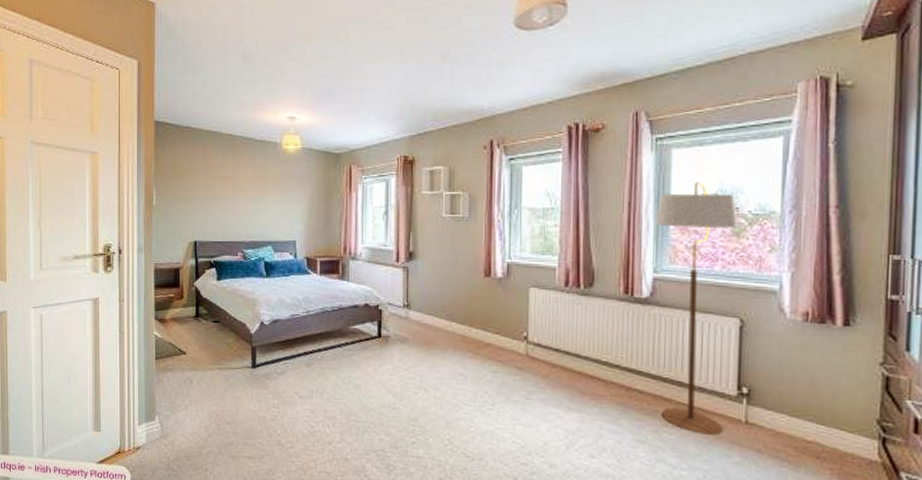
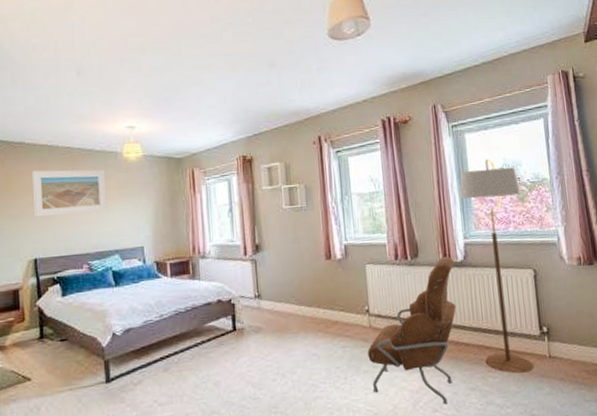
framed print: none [196,155,264,202] -> present [31,169,108,217]
armchair: none [521,289,637,452] -> present [368,256,456,404]

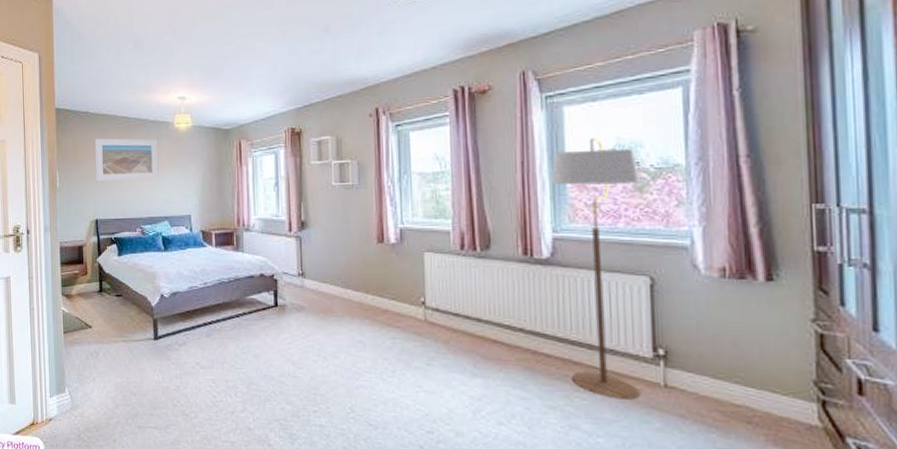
armchair: present [368,256,456,404] -> none [421,251,537,419]

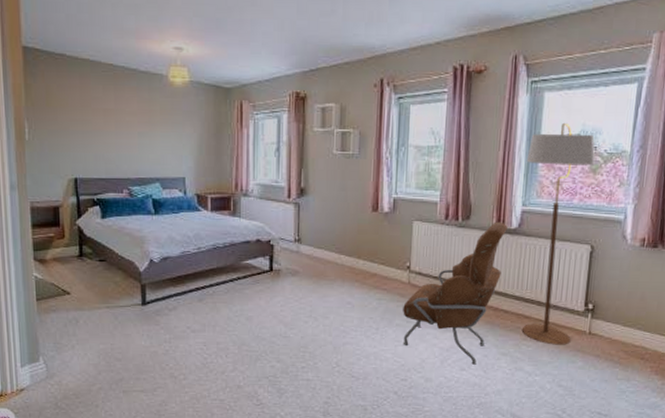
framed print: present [94,138,159,182] -> none [72,86,150,138]
armchair: none [421,251,537,419] -> present [403,221,508,365]

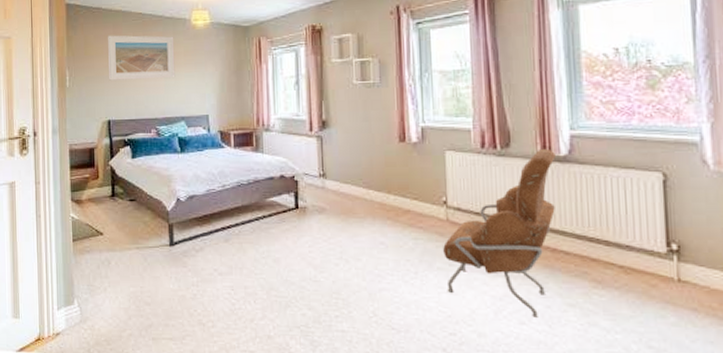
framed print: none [72,86,150,138] -> present [107,35,175,81]
floor lamp: present [521,122,596,345] -> none [567,36,655,295]

